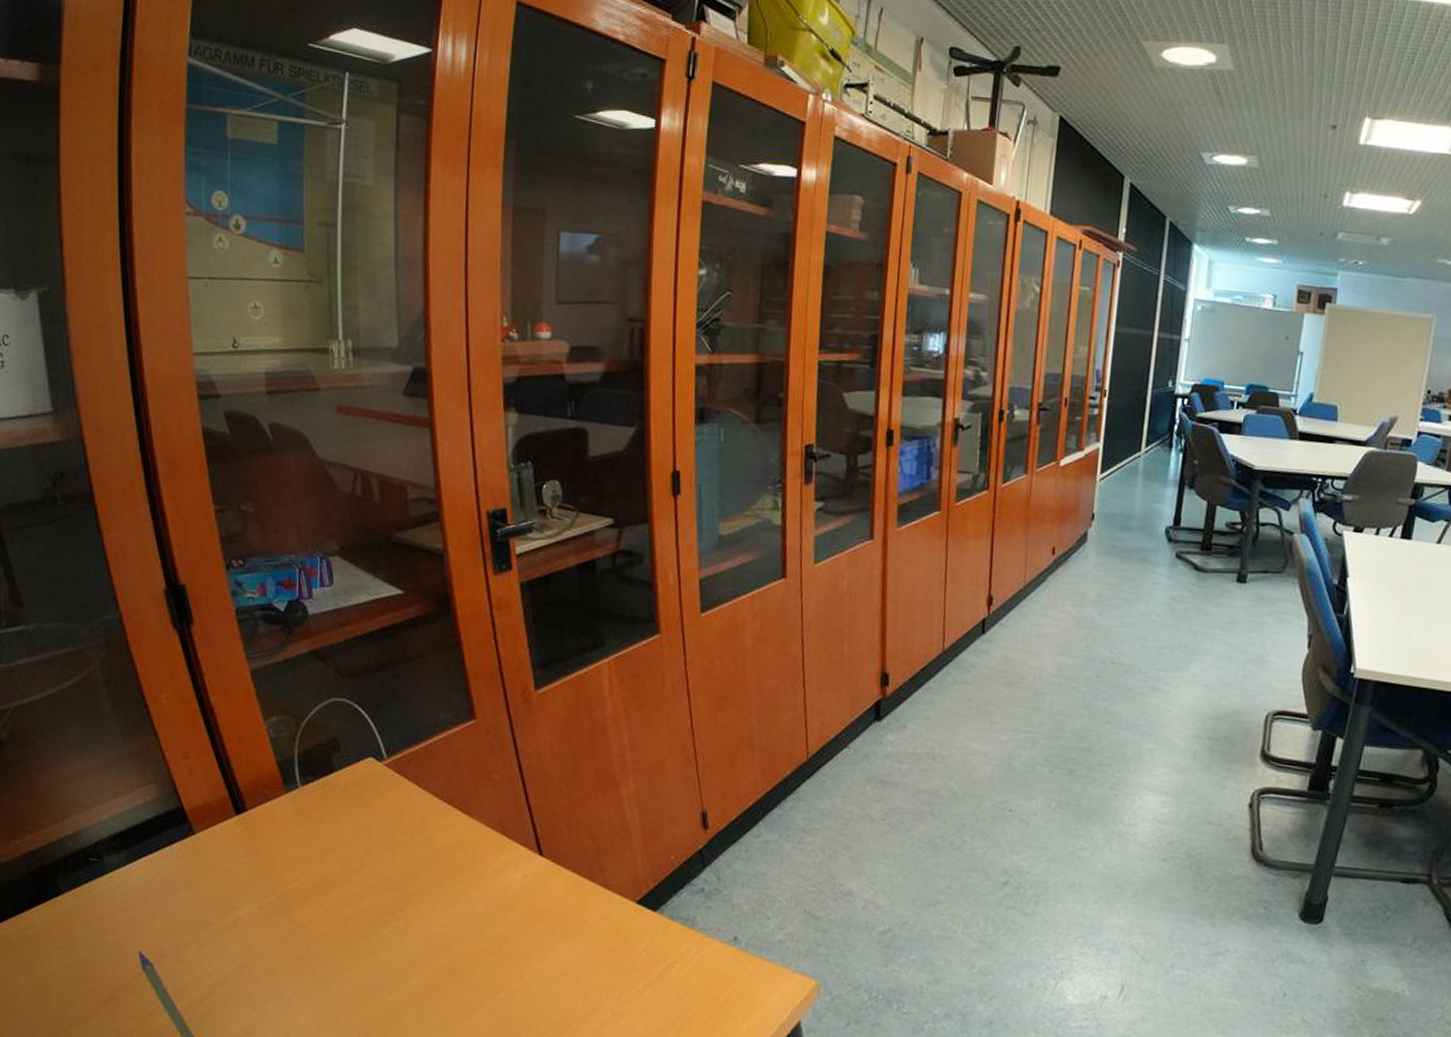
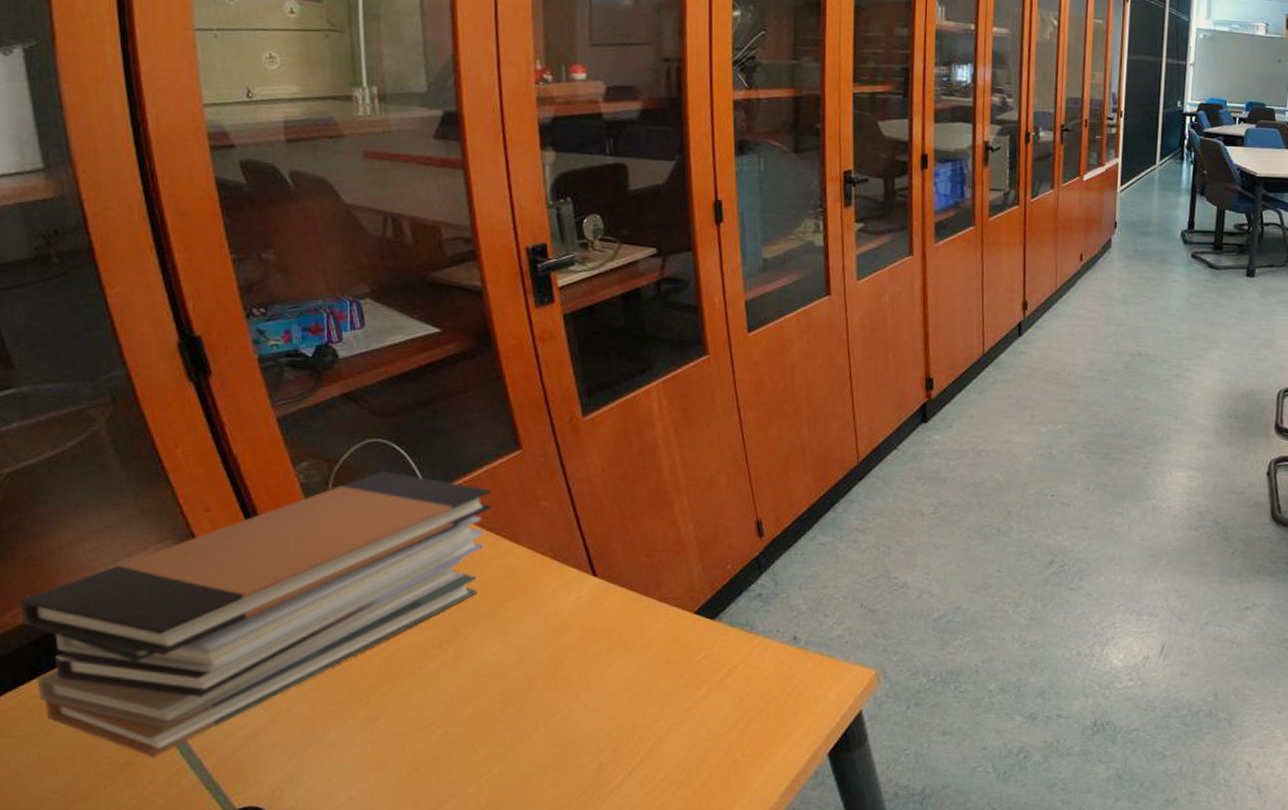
book stack: none [23,731,446,995] -> present [21,470,492,758]

